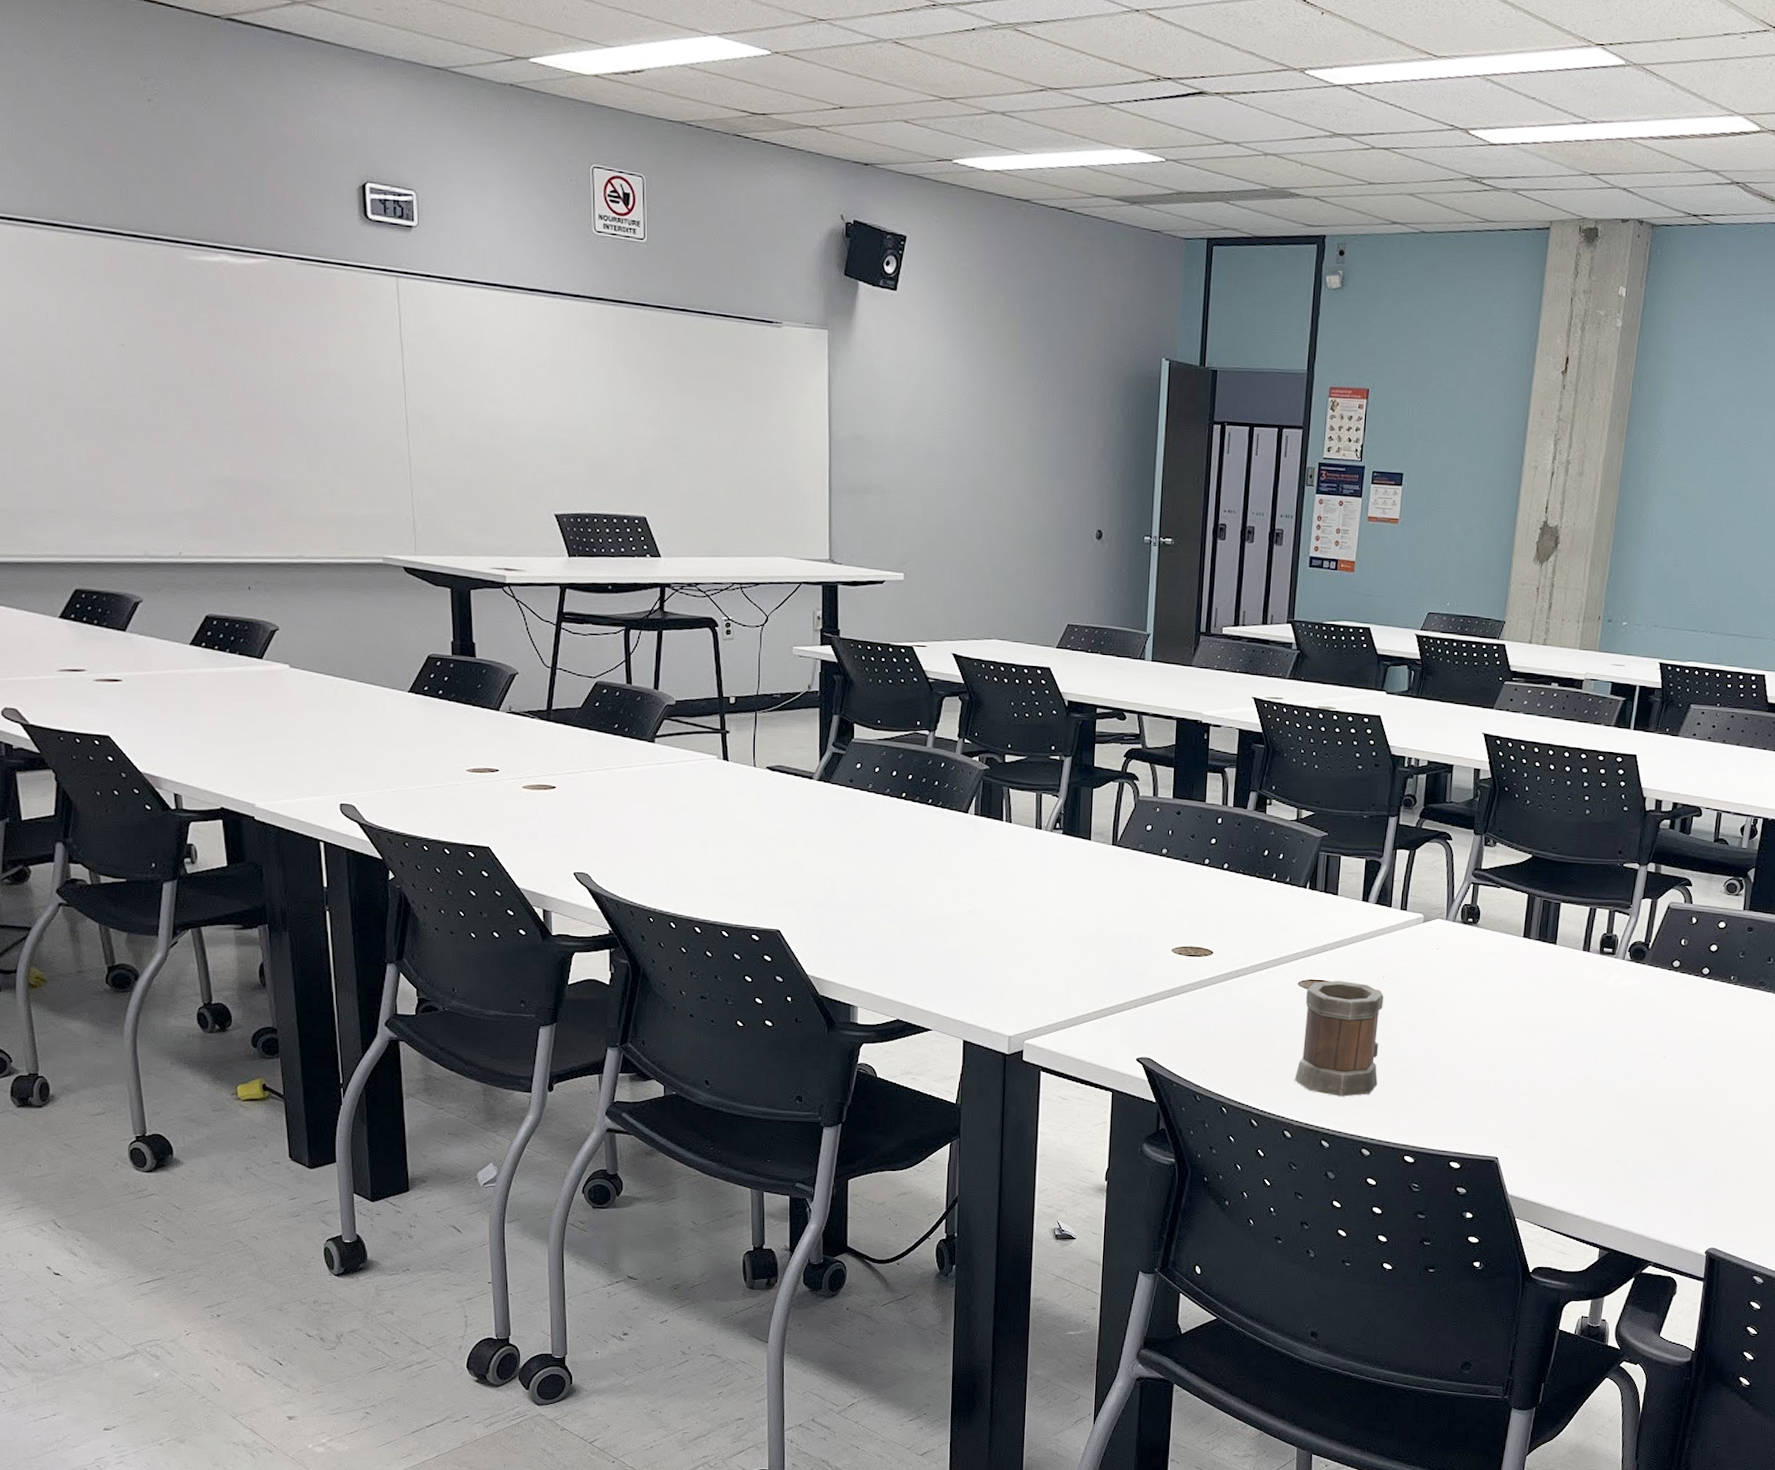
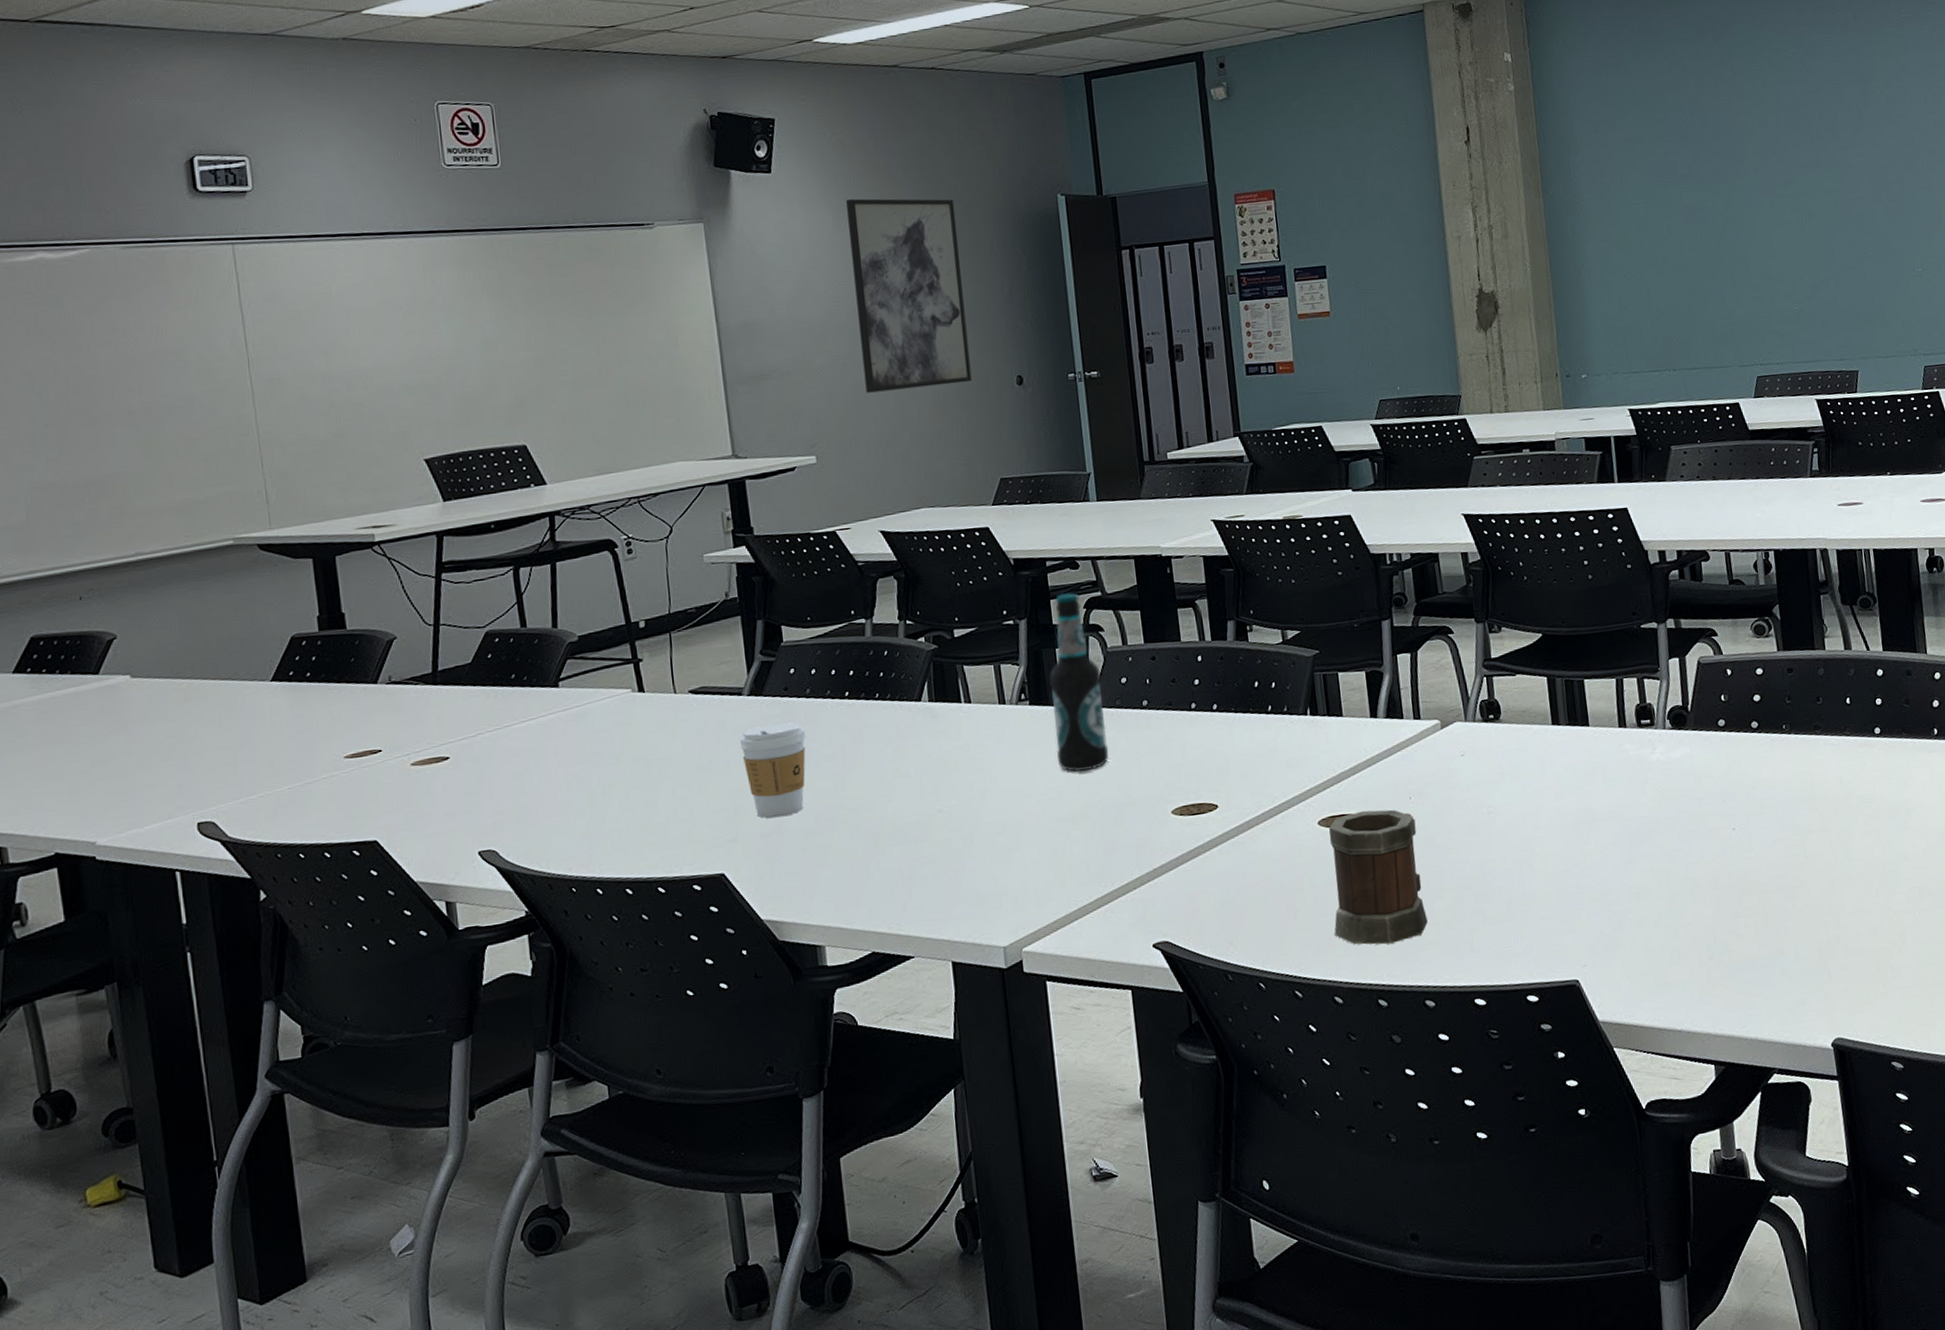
coffee cup: none [805,809,864,891] -> present [739,722,807,819]
wall art: none [957,330,1064,528] -> present [846,198,972,393]
bottle: none [1080,740,1129,901] -> present [1049,593,1109,772]

